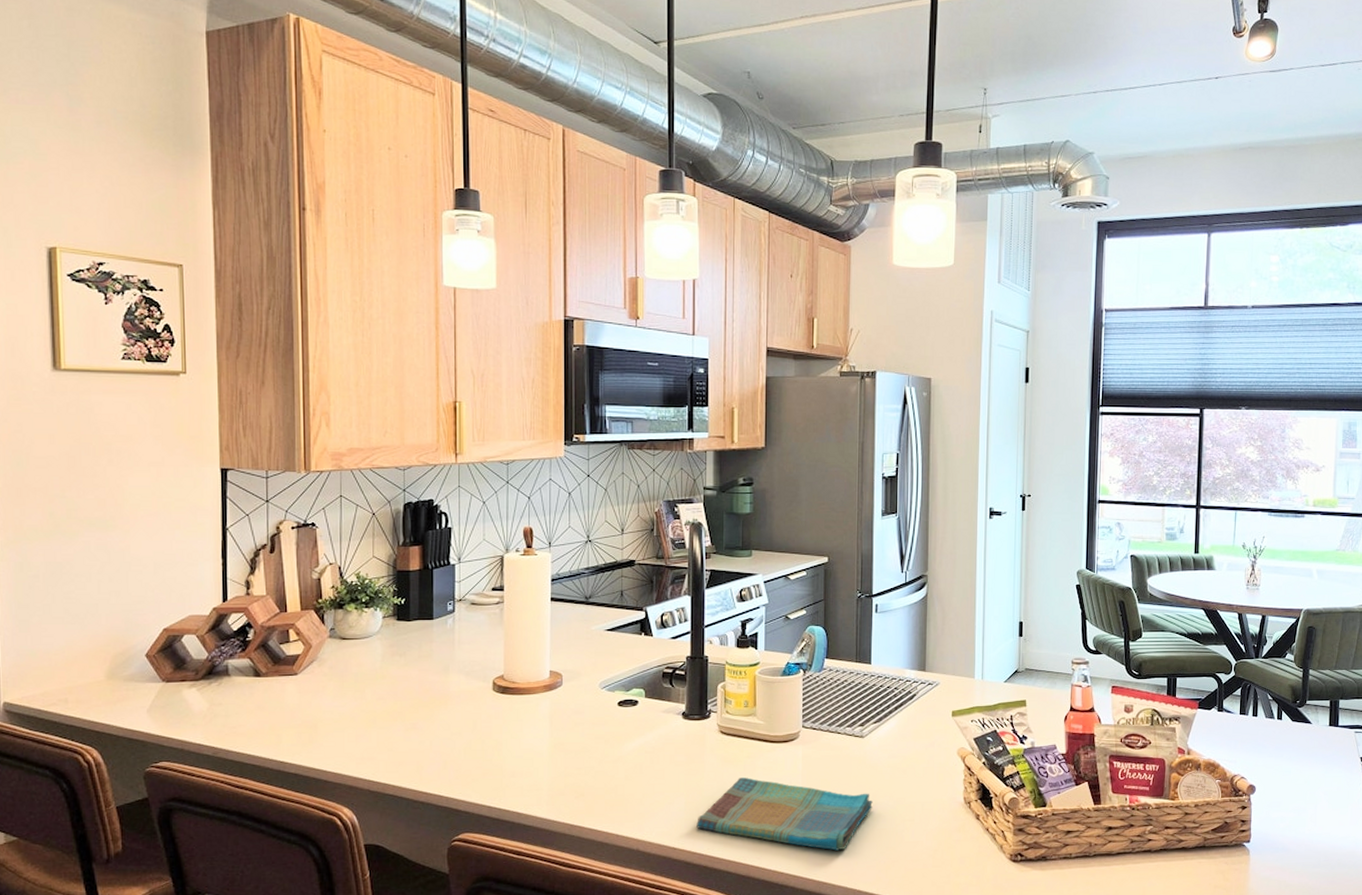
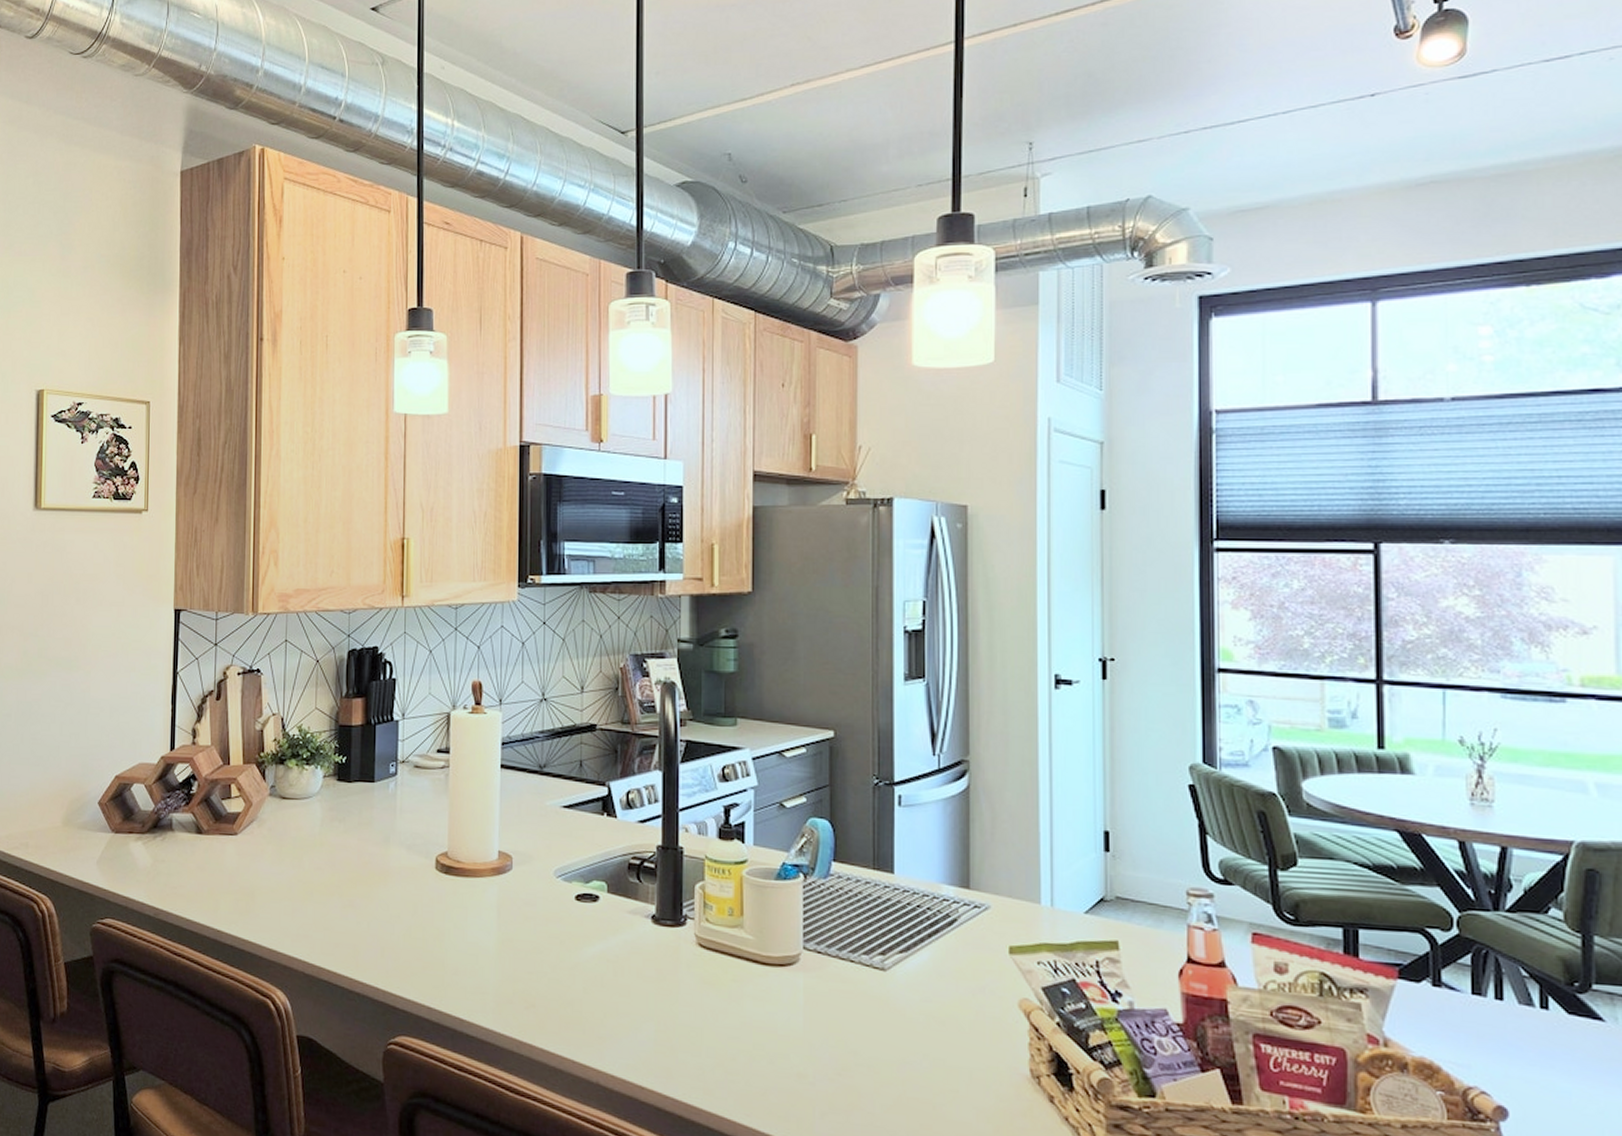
dish towel: present [696,777,873,851] -> none [669,1006,900,1120]

